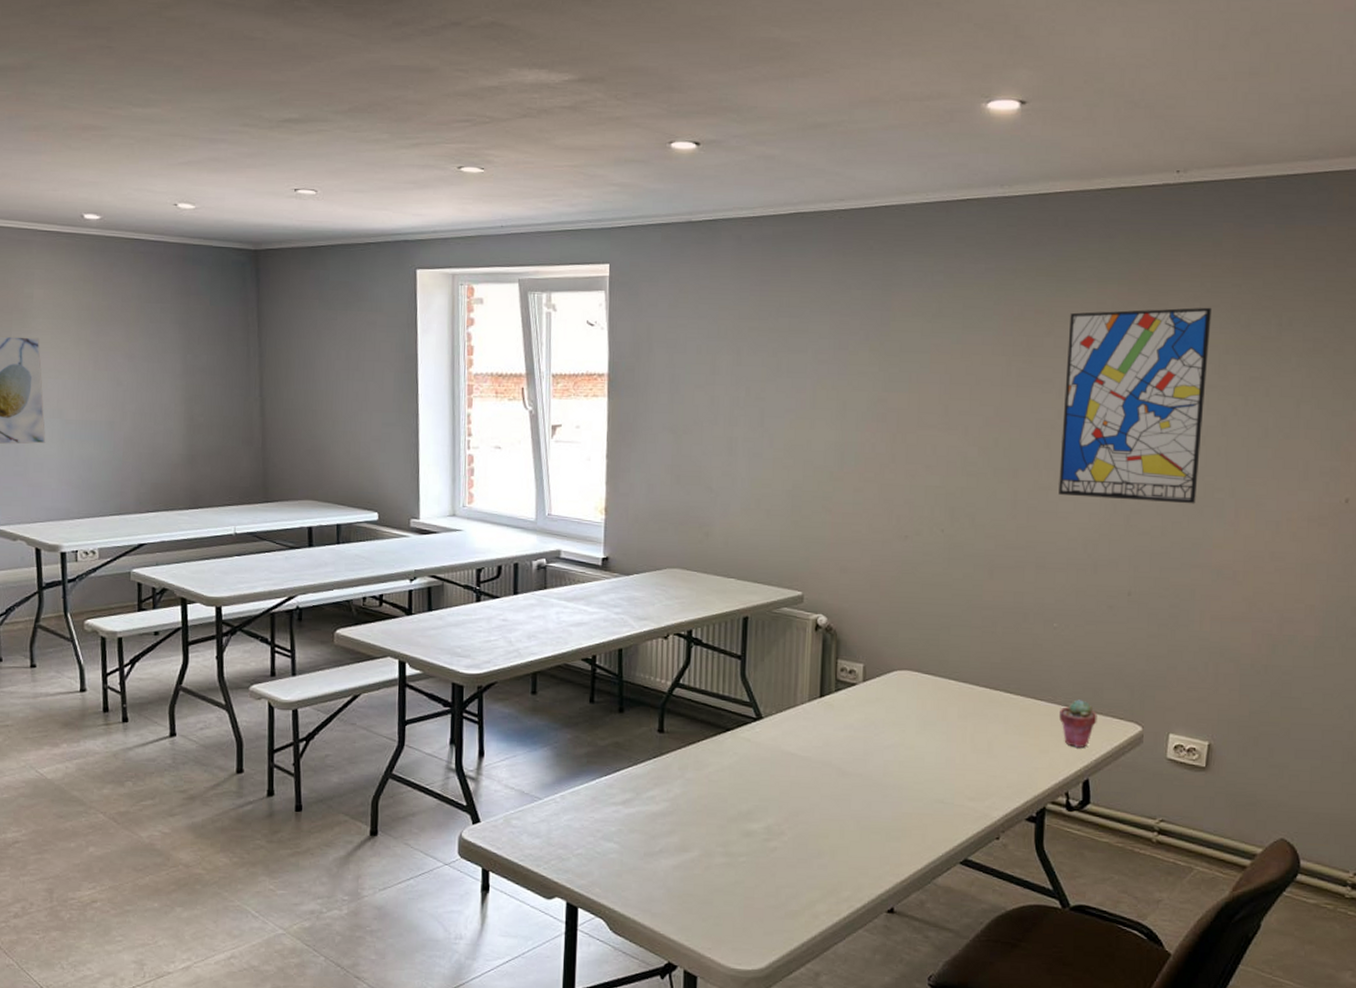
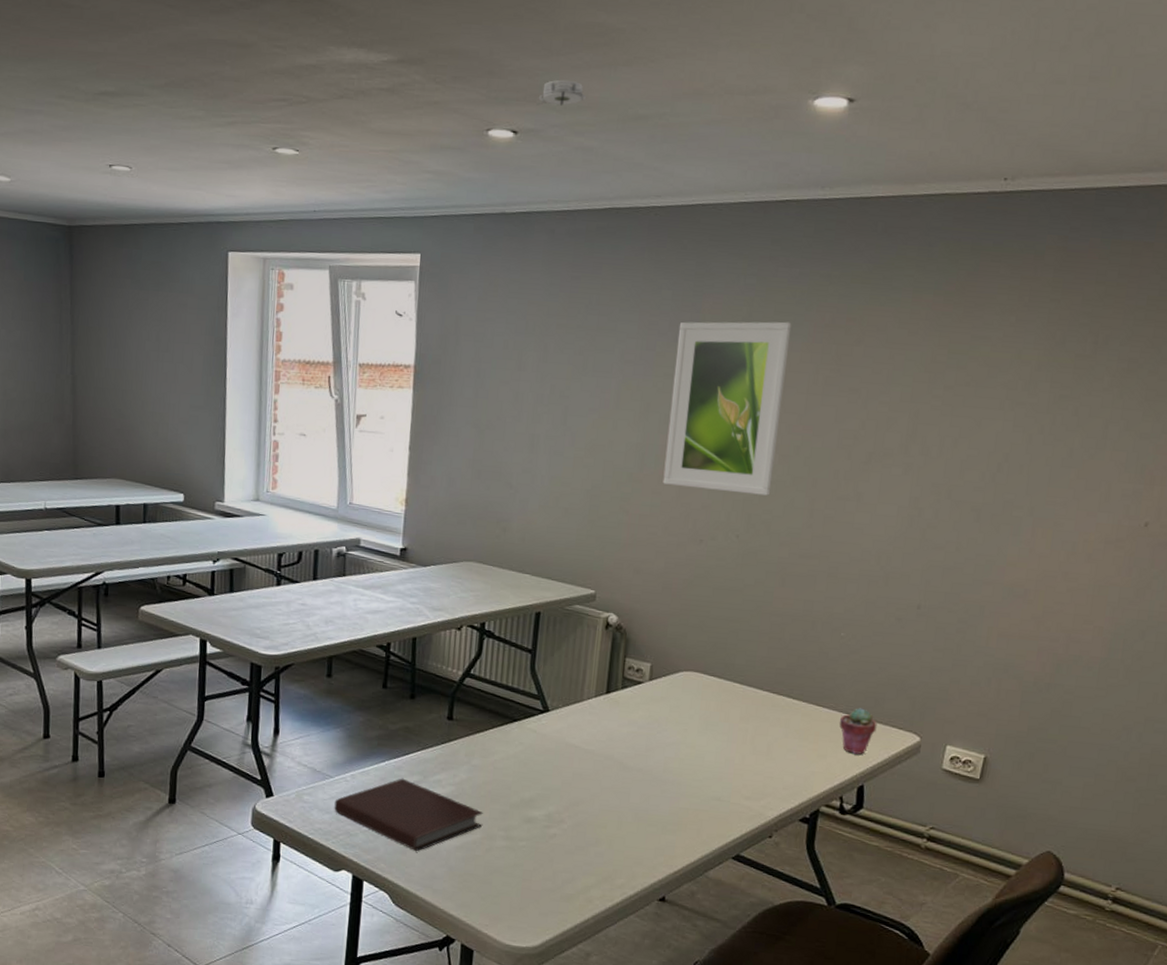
notebook: none [544,796,700,873] -> present [334,778,483,851]
smoke detector: none [718,92,766,117] -> present [537,79,587,106]
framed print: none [864,316,982,488] -> present [663,321,792,496]
wall art: present [1059,307,1211,504] -> none [856,321,1027,521]

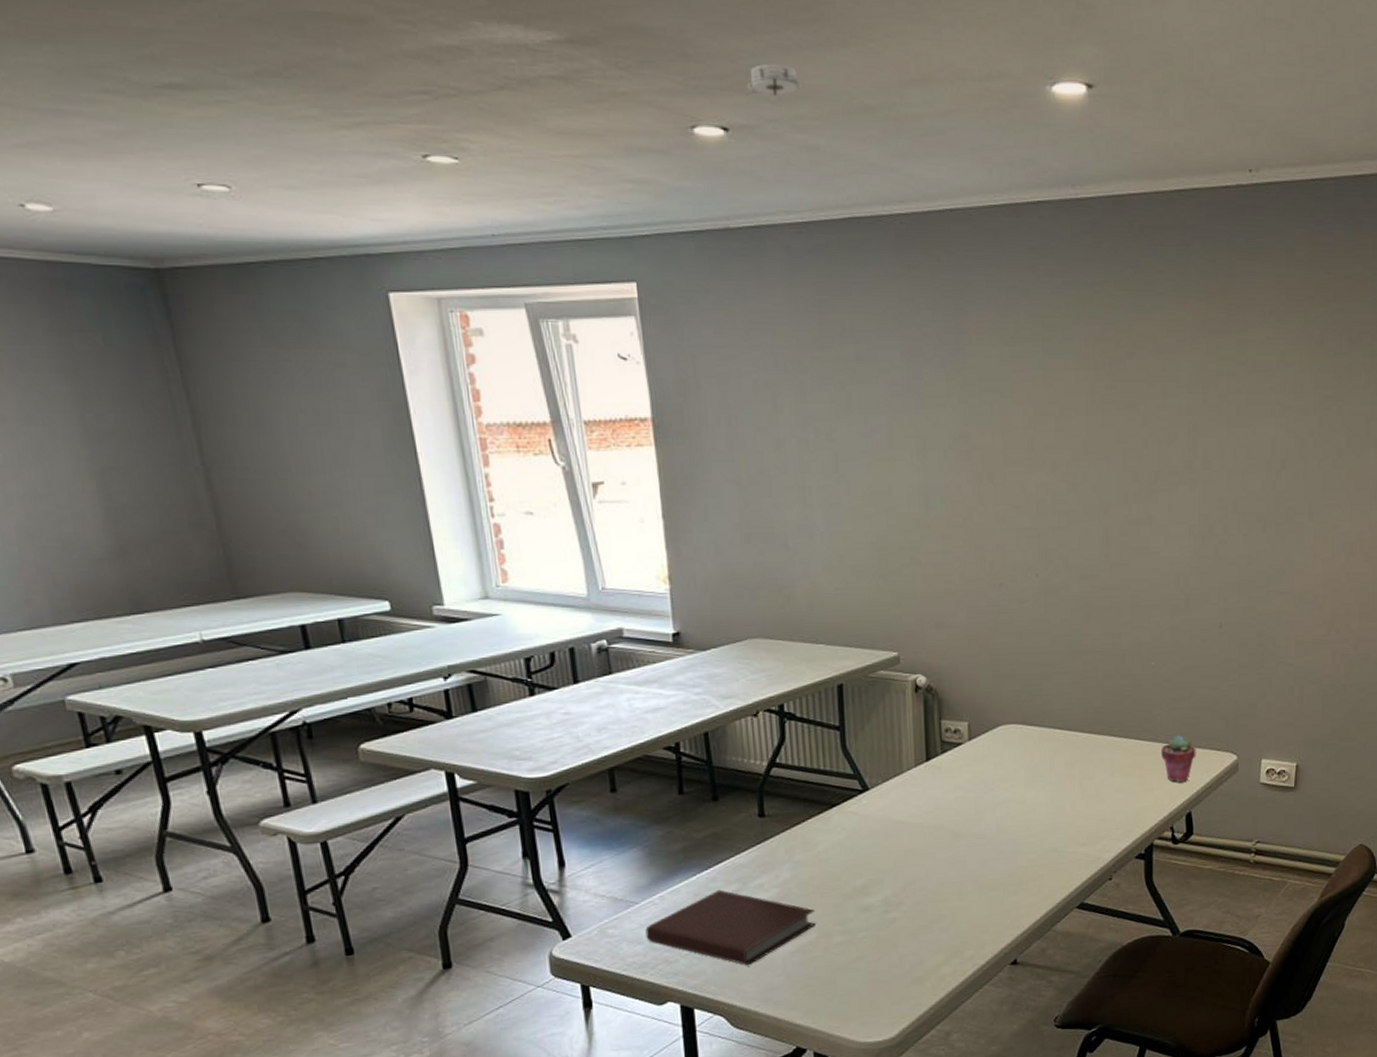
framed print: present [663,321,792,496] -> none [945,337,1064,529]

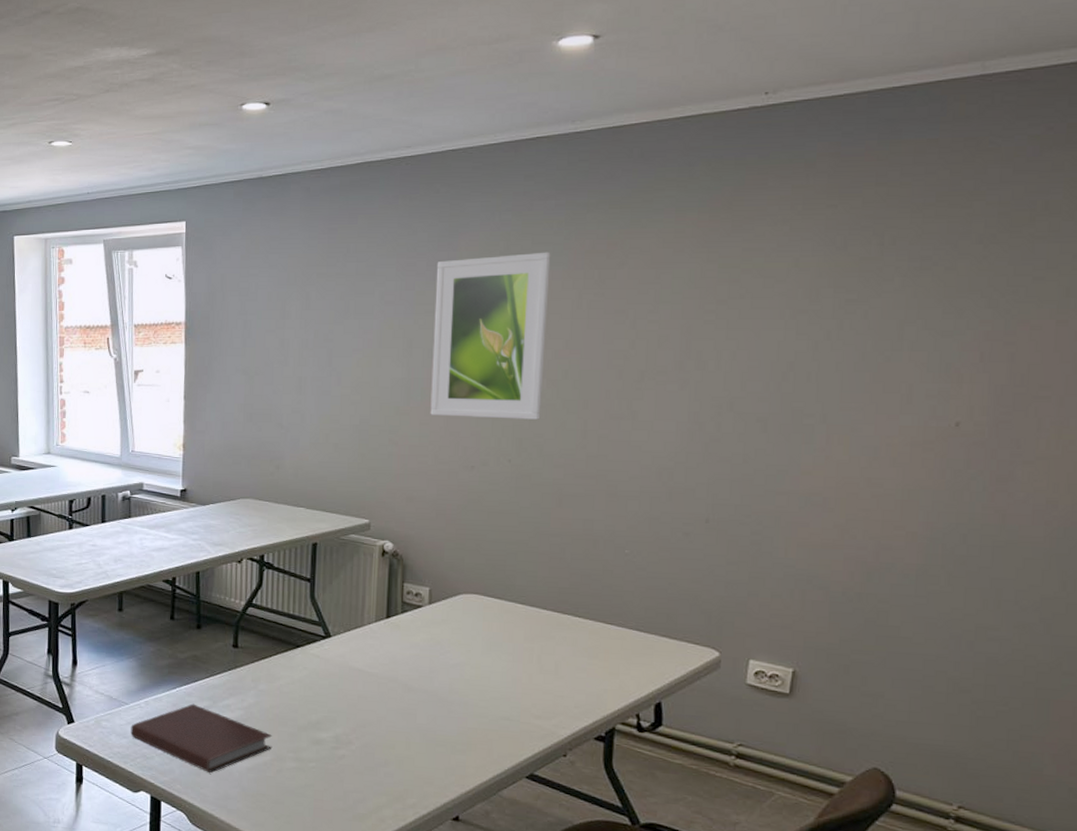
smoke detector: present [746,63,803,96] -> none [287,51,334,77]
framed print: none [945,337,1064,529] -> present [430,252,551,420]
potted succulent: present [1161,735,1196,782] -> none [630,624,671,671]

